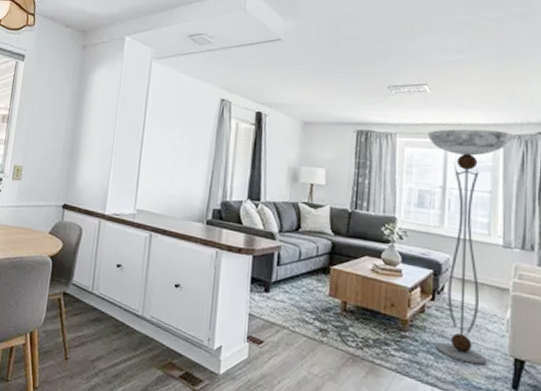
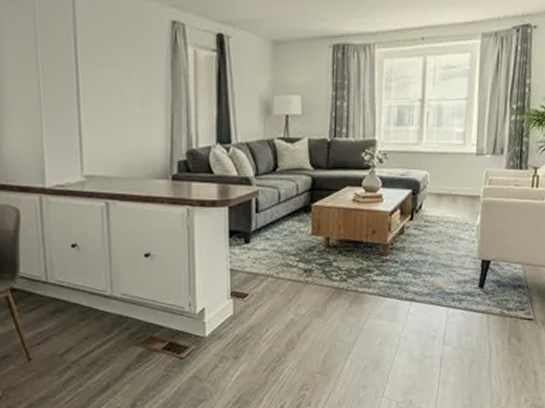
floor lamp: present [428,128,512,366] -> none [407,30,489,273]

